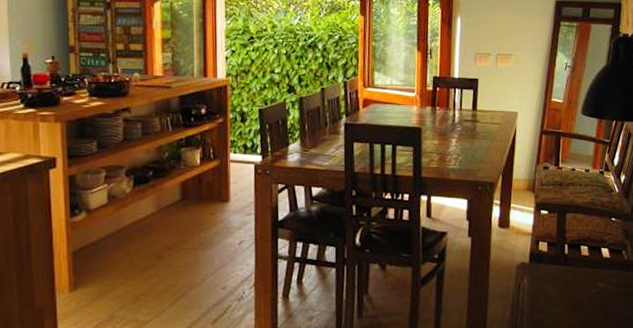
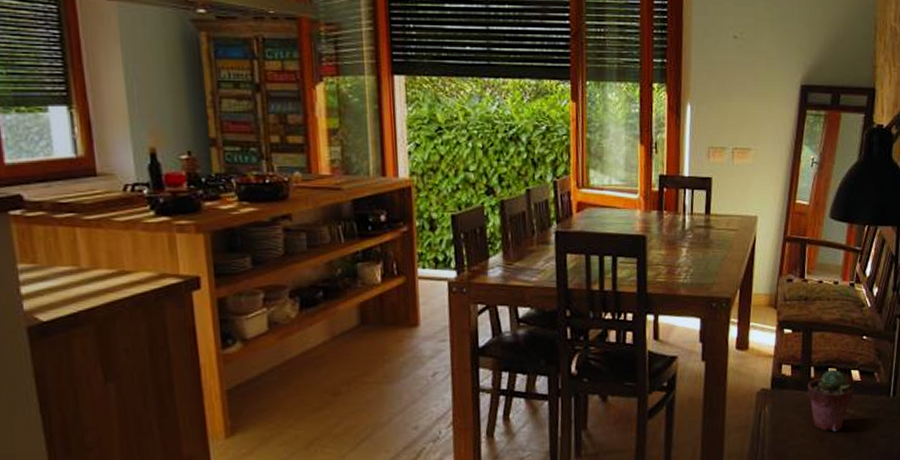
potted succulent: none [562,247,603,302] -> present [807,369,853,431]

